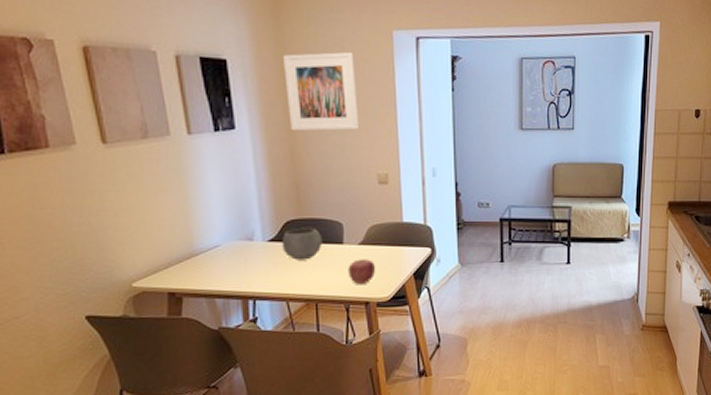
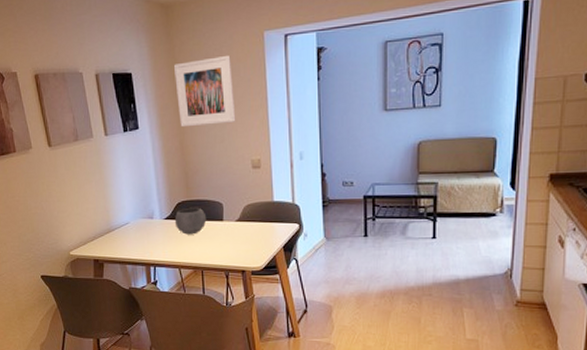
apple: present [348,259,376,284] -> none [227,234,251,255]

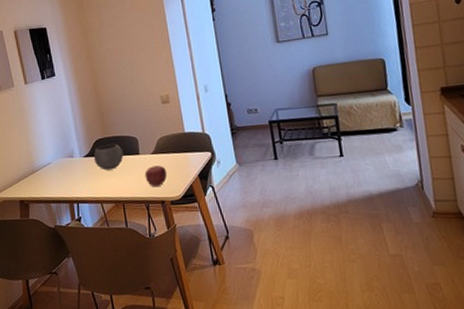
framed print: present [174,55,236,128] -> none [84,5,143,72]
apple: none [227,234,251,255] -> present [144,165,168,186]

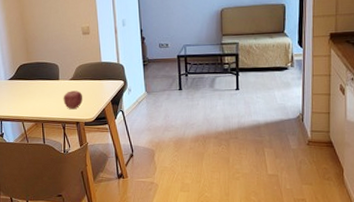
bowl: present [93,143,124,170] -> none [17,68,45,93]

